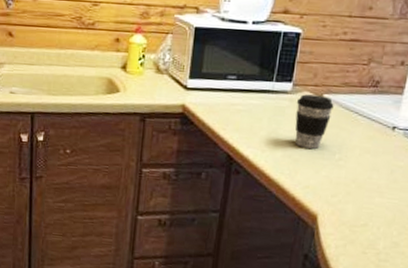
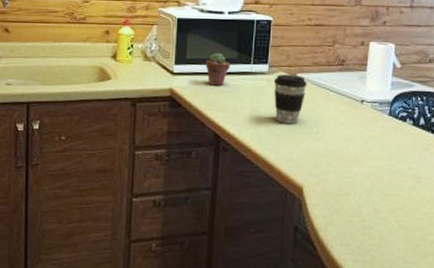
potted succulent: none [222,67,251,104] -> present [205,52,231,86]

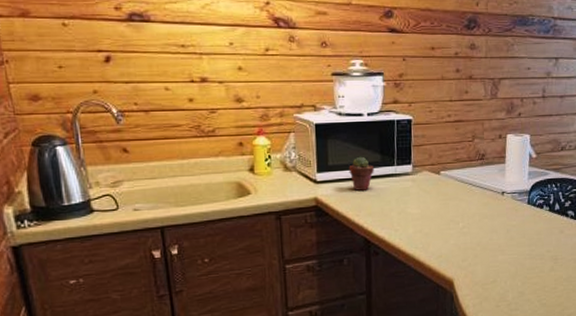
coffee cup: present [273,74,307,125] -> none [418,173,451,223]

